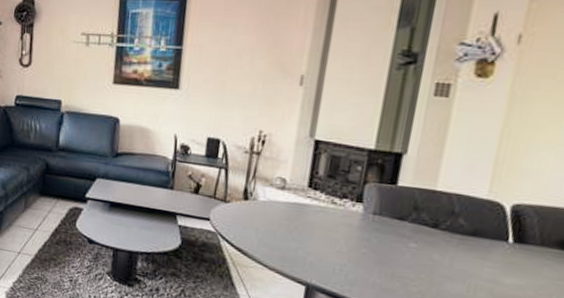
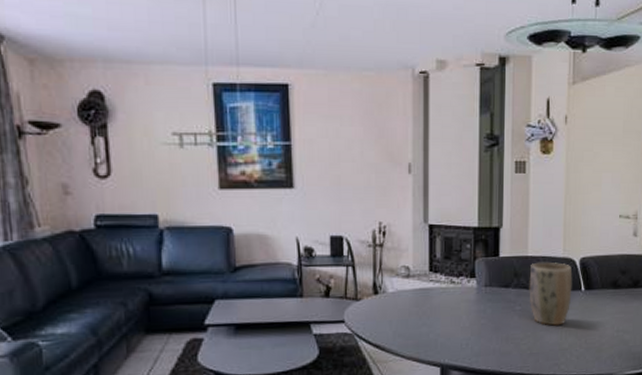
plant pot: none [429,199,498,276] -> present [529,262,573,326]

